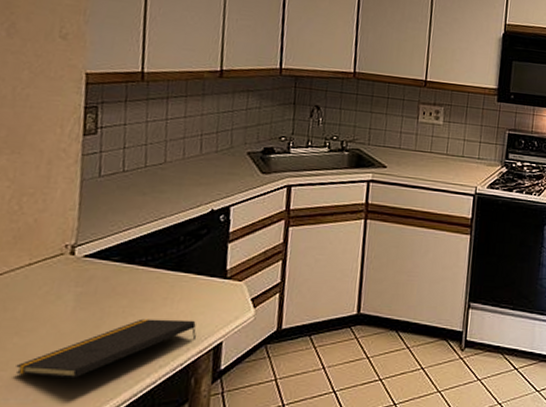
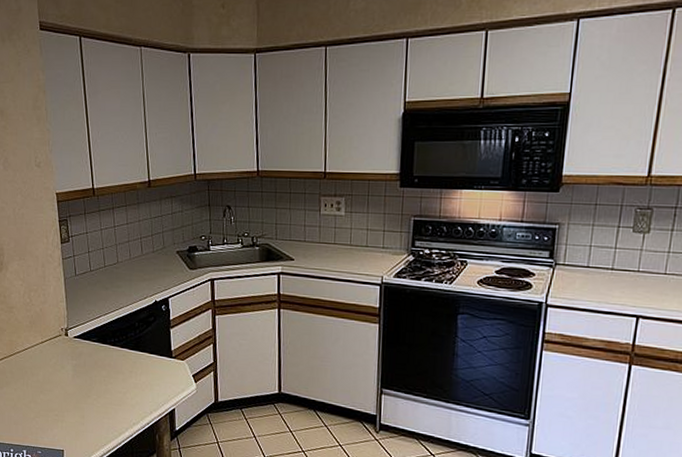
notepad: present [16,318,196,379] -> none [44,386,155,427]

